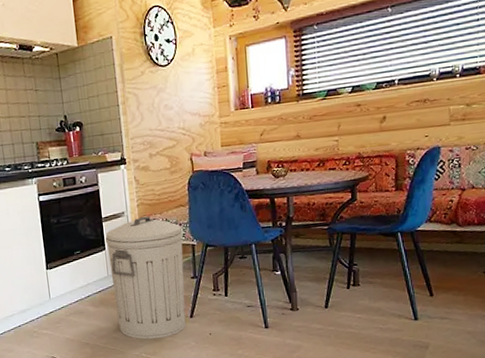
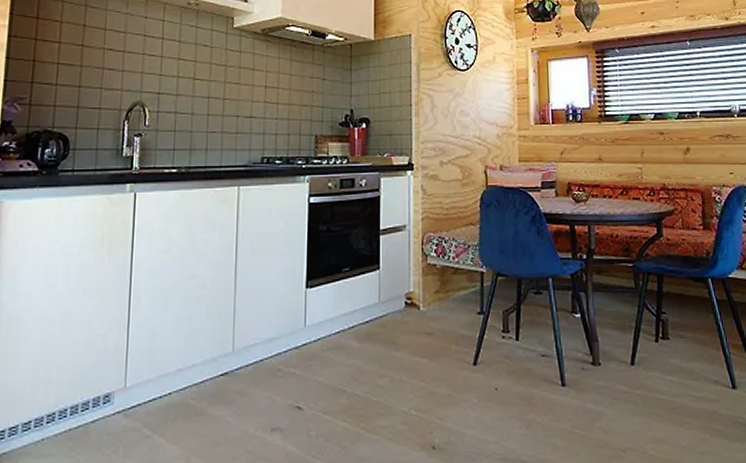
trash can: present [105,216,186,339] -> none [381,232,471,390]

